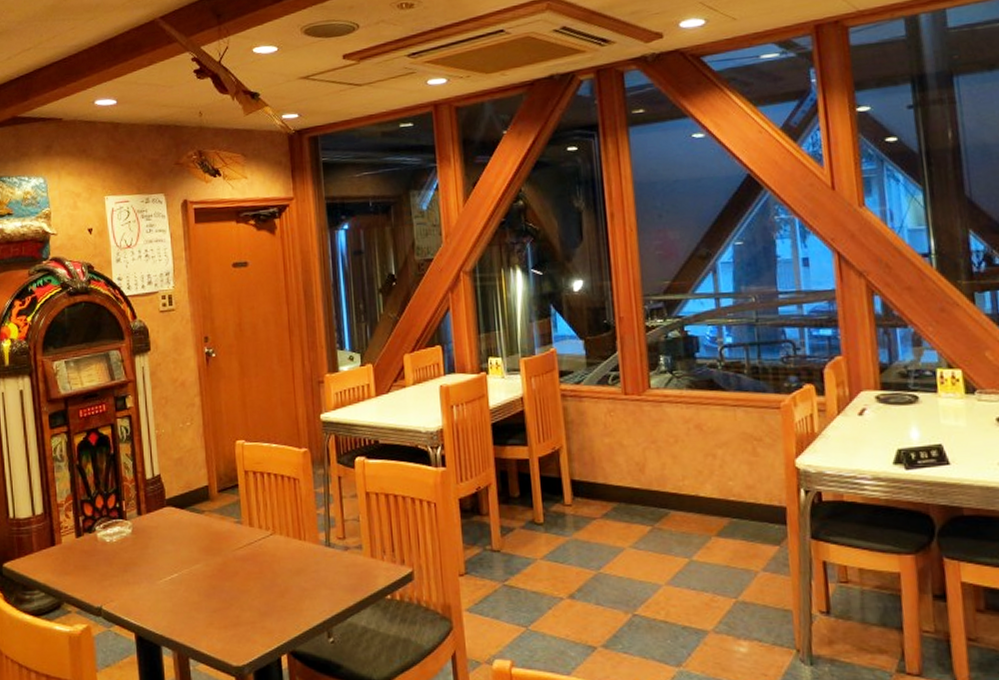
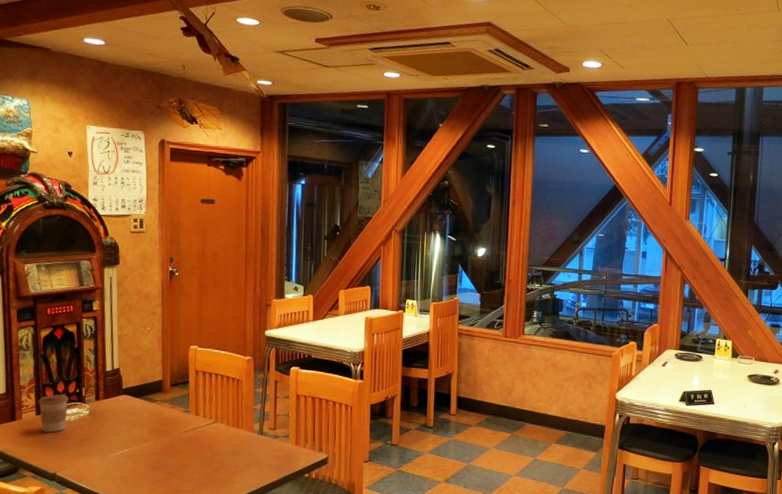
coffee cup: none [77,510,109,558] -> present [38,394,69,433]

